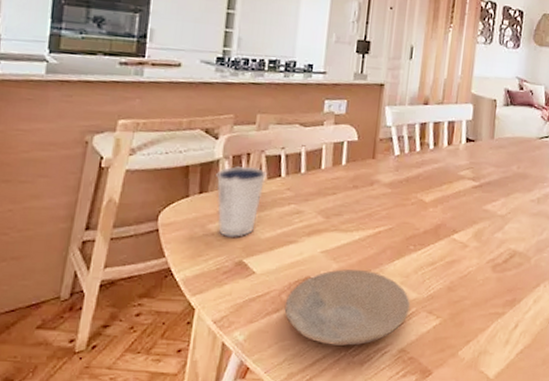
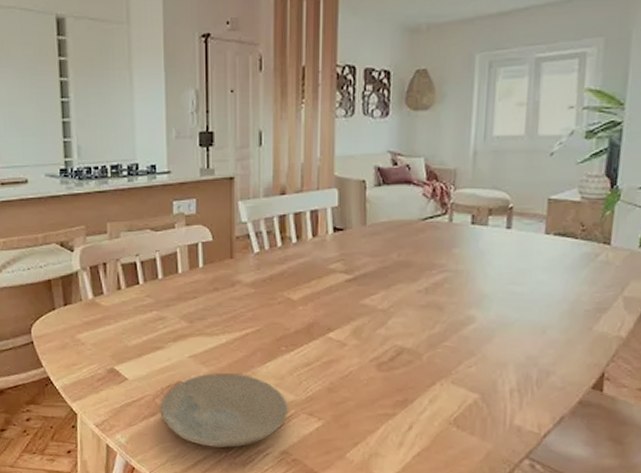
dixie cup: present [216,165,267,237] -> none [77,276,125,346]

